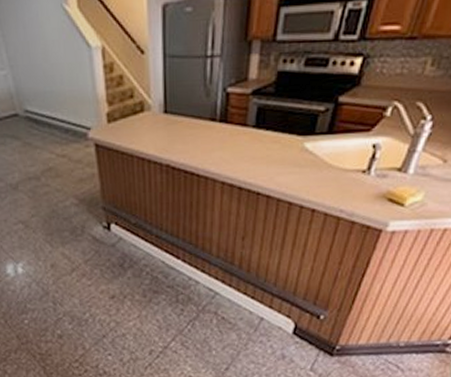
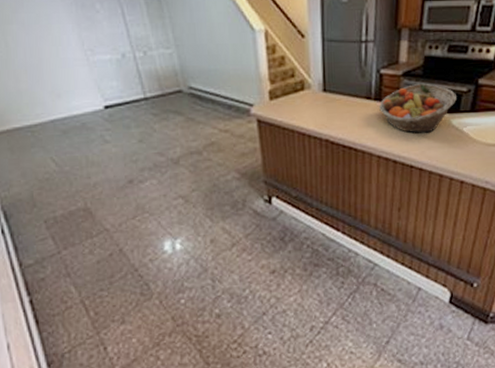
fruit basket: none [225,103,312,158] -> present [379,84,456,133]

